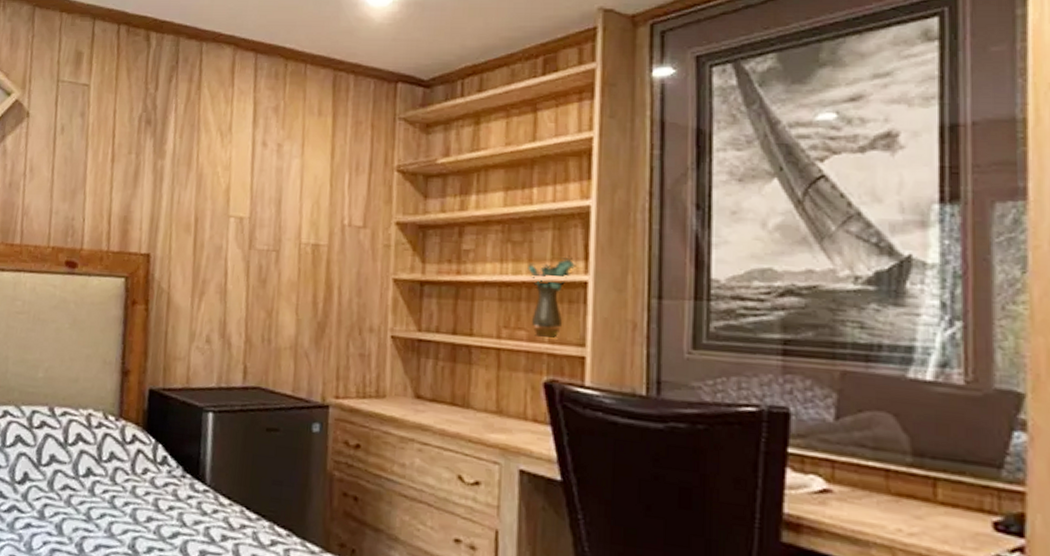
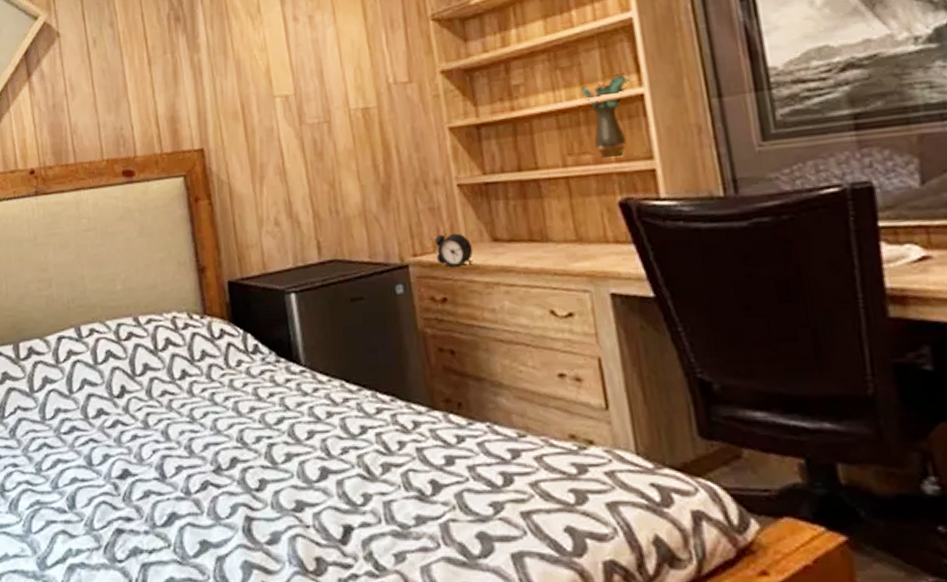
alarm clock: none [357,381,394,416] -> present [434,233,473,267]

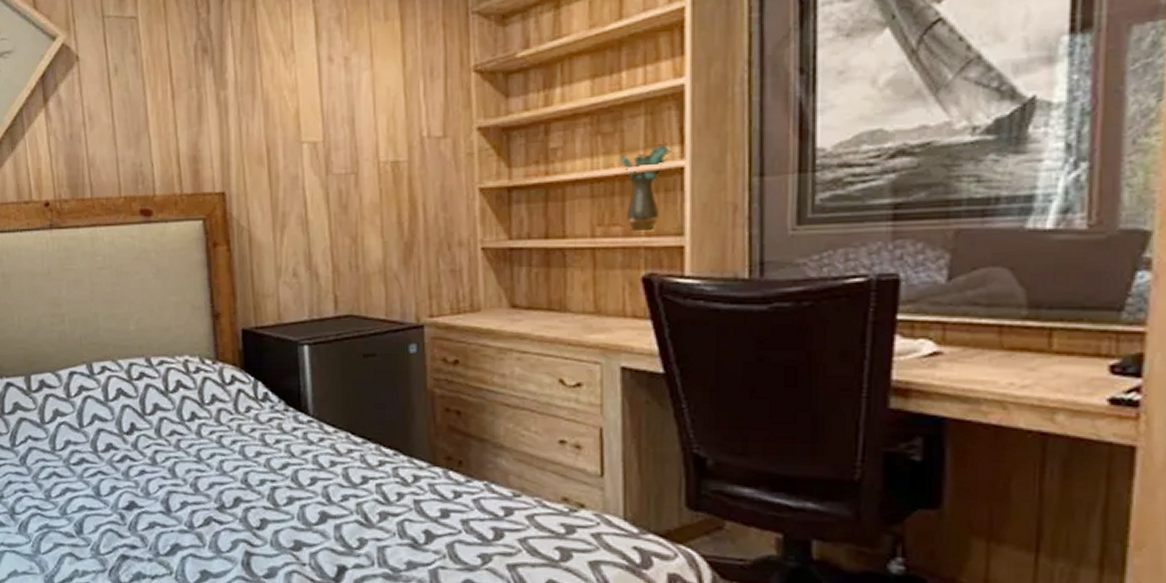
alarm clock: present [434,233,473,267] -> none [452,296,489,330]

